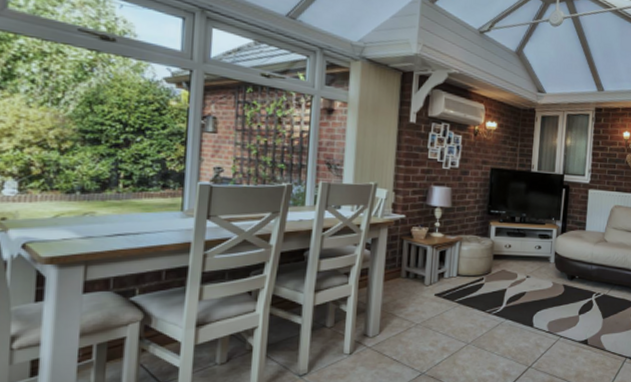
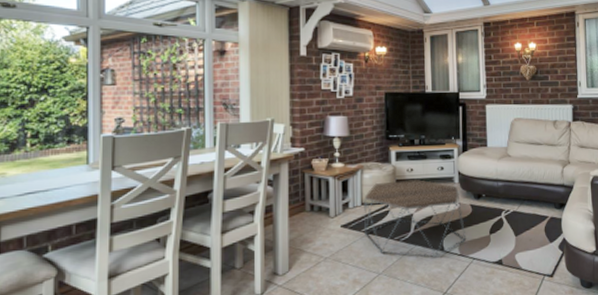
coffee table: none [457,255,556,332] -> present [363,178,467,257]

